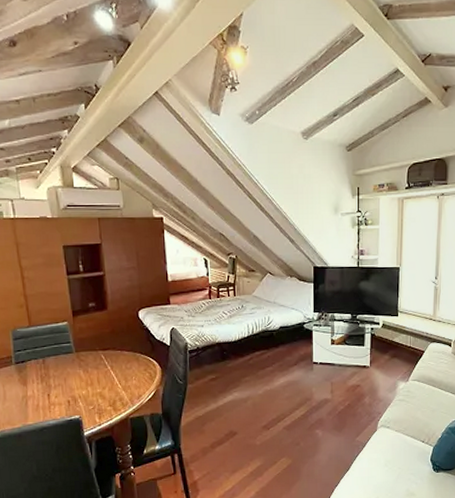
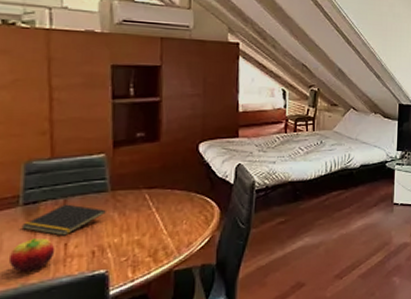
fruit: none [11,390,42,415] -> present [8,238,56,272]
notepad: none [16,363,74,388] -> present [21,204,106,236]

